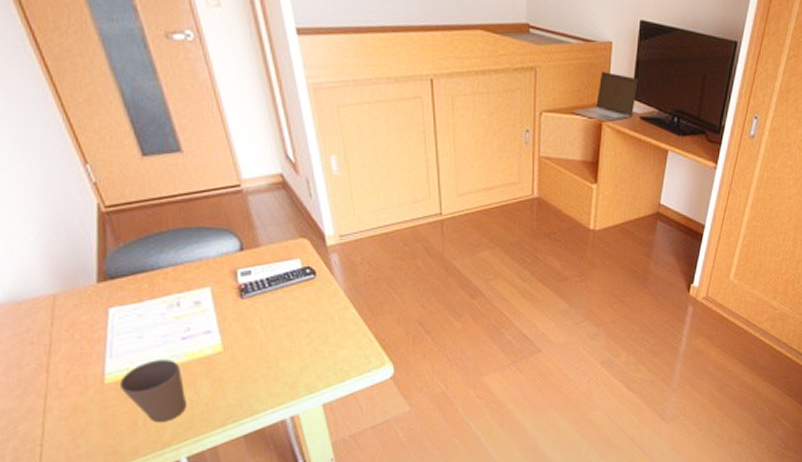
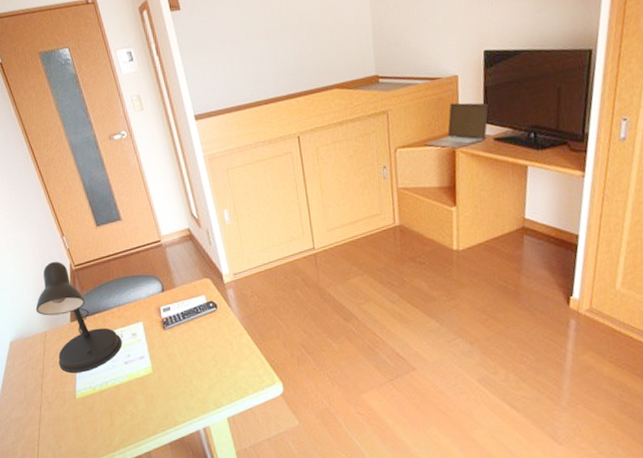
desk lamp: none [37,197,179,351] -> present [35,261,122,374]
cup: present [120,359,186,422] -> none [85,380,129,429]

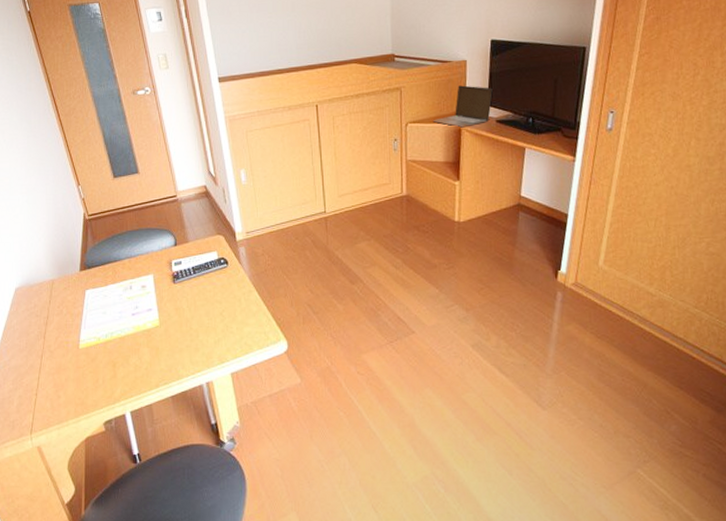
desk lamp: present [35,261,122,374] -> none [45,209,131,323]

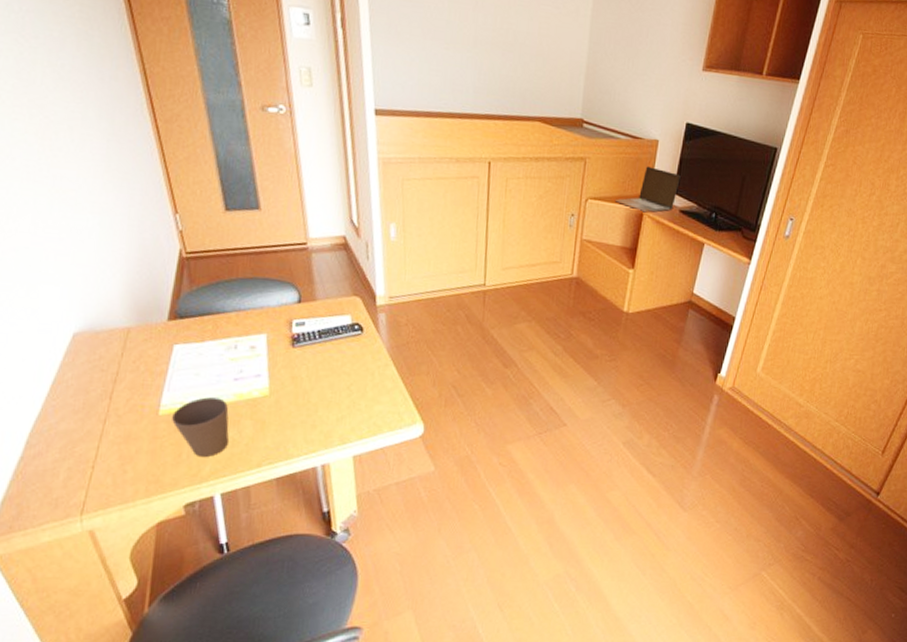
cup: none [89,331,132,381] -> present [172,397,229,457]

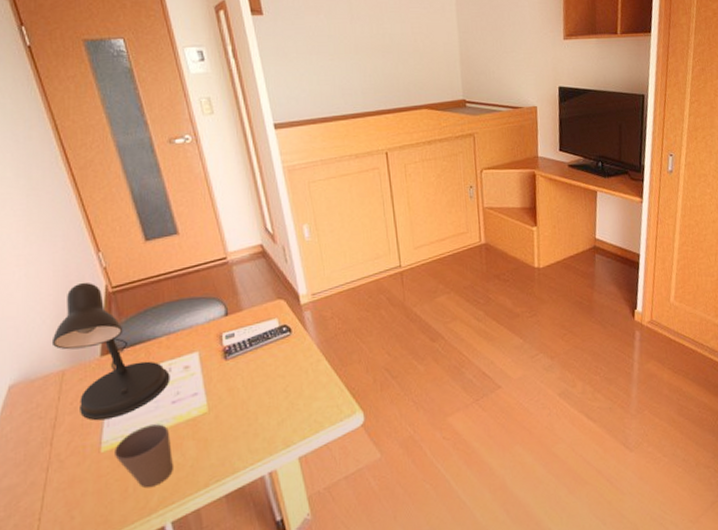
desk lamp: none [119,242,236,384] -> present [51,282,170,421]
laptop: present [614,166,681,213] -> none [507,131,564,173]

